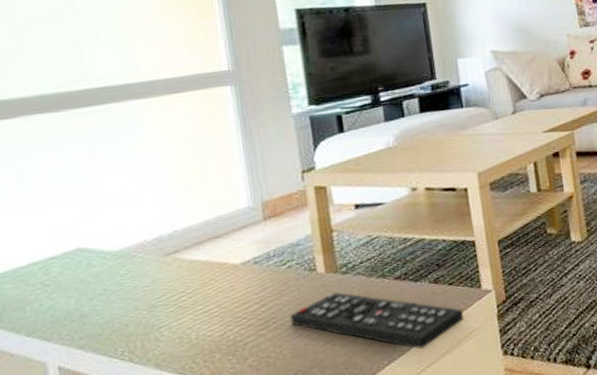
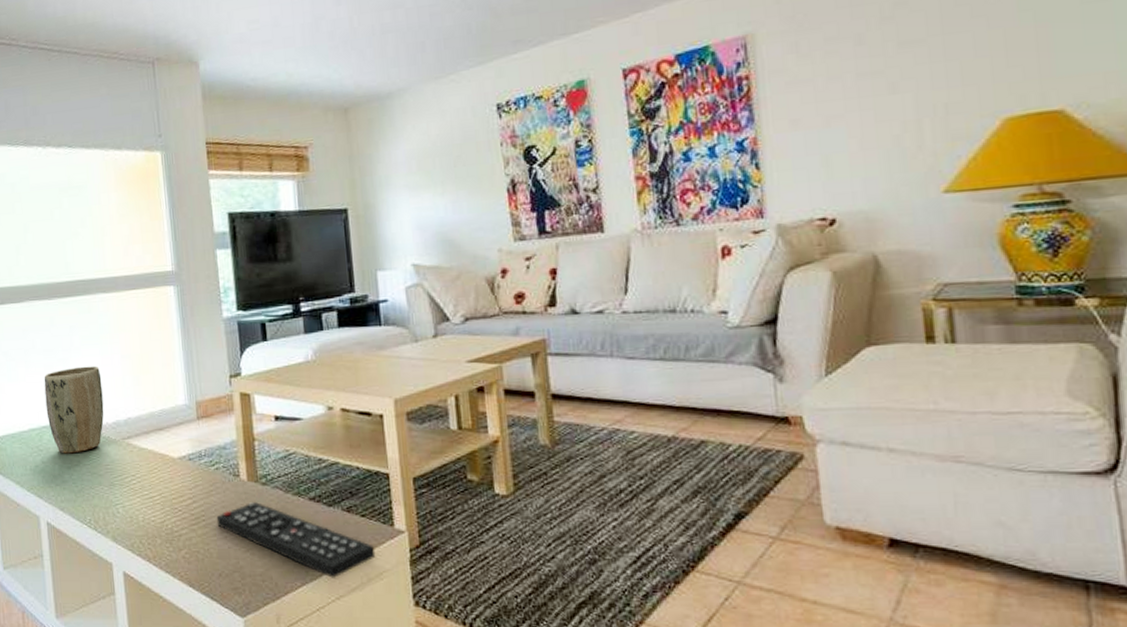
plant pot: none [50,179,141,284] -> present [44,365,104,454]

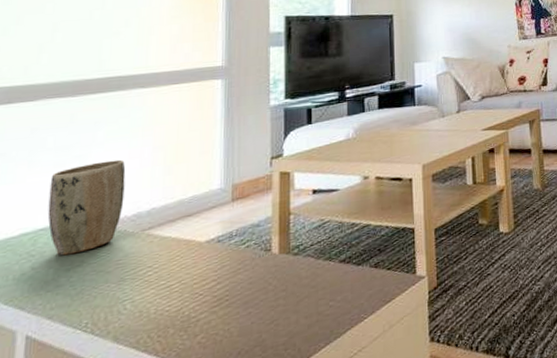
remote control: present [216,502,376,578] -> none [241,273,398,333]

